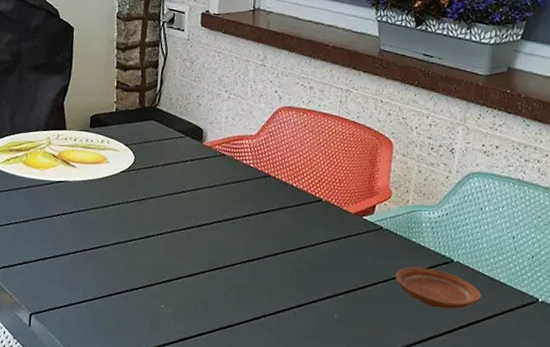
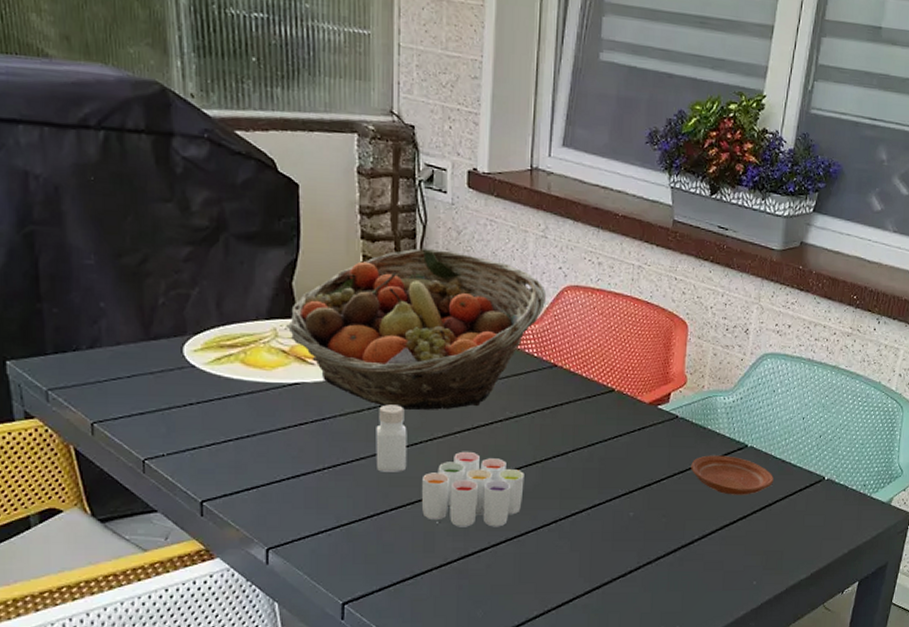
fruit basket: none [58,76,263,209] -> present [288,248,547,410]
pepper shaker: none [117,202,143,260] -> present [376,404,407,472]
drinking glass: none [151,245,239,316] -> present [421,451,524,527]

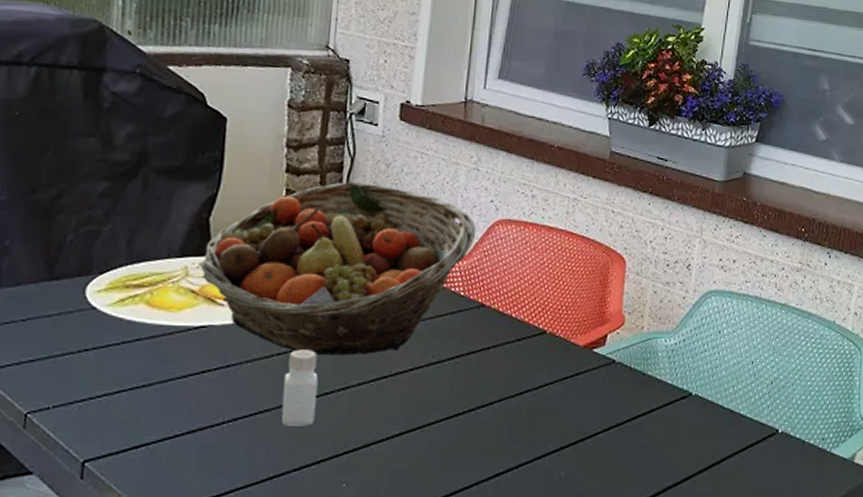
drinking glass: present [421,451,524,527] -> none [328,401,445,491]
plate: present [691,455,774,495] -> none [629,405,722,451]

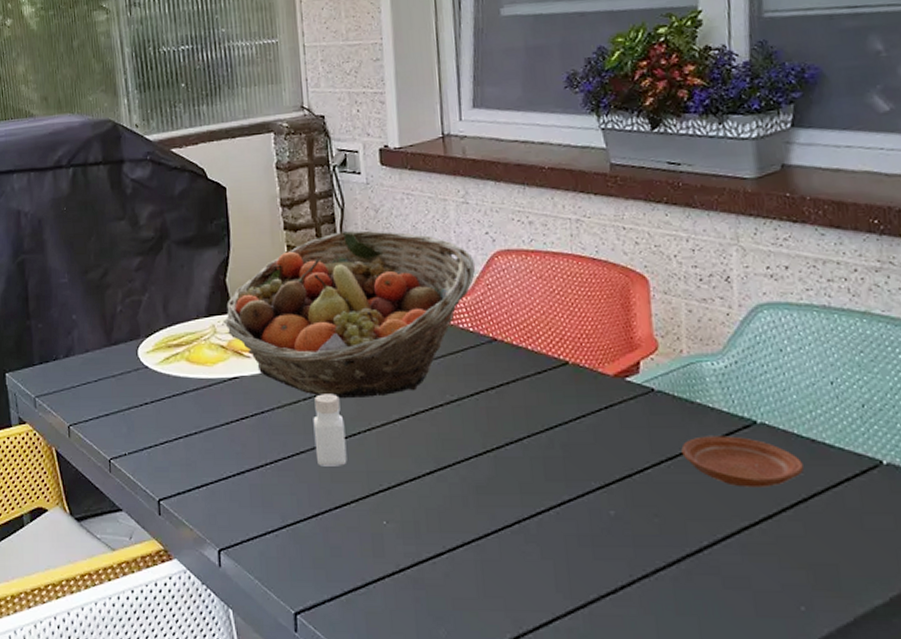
plate: none [629,405,722,451] -> present [681,436,805,487]

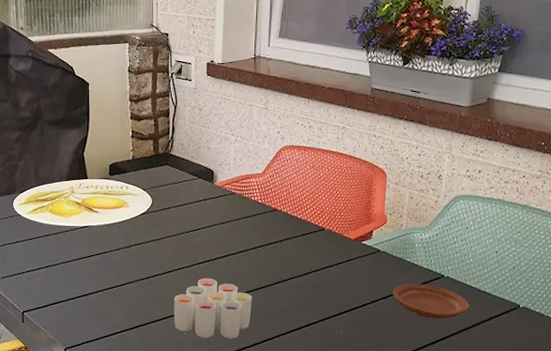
fruit basket: present [225,230,476,398] -> none [81,124,268,246]
pepper shaker: present [313,394,347,466] -> none [140,242,163,293]
drinking glass: none [364,441,477,528] -> present [173,278,252,339]

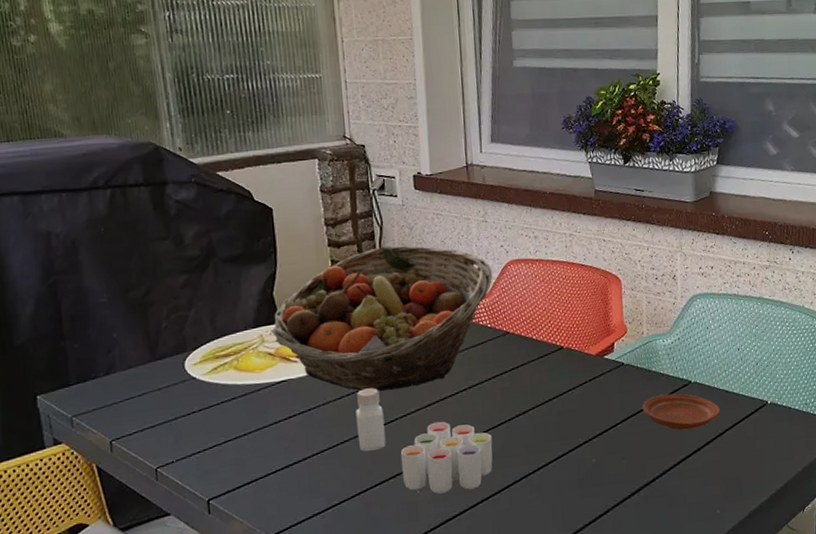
fruit basket: none [81,124,268,246] -> present [272,245,493,391]
pepper shaker: none [140,242,163,293] -> present [356,388,386,452]

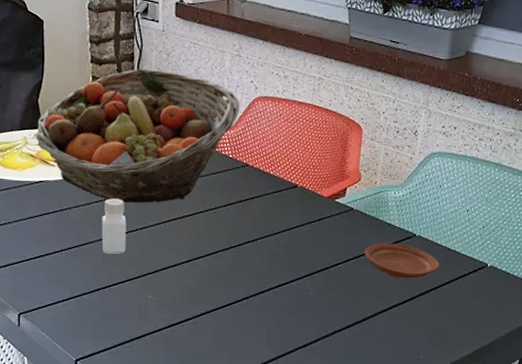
drinking glass: present [400,422,493,494] -> none [137,237,221,301]

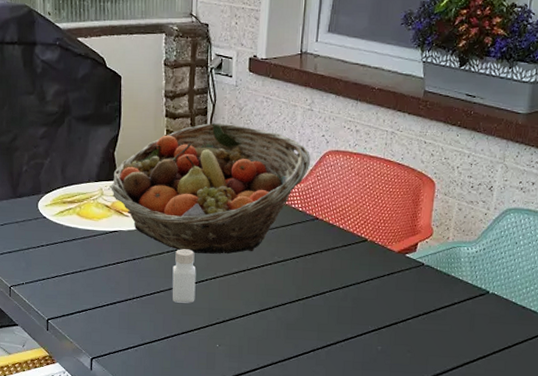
plate: present [364,243,440,279] -> none [434,299,514,337]

